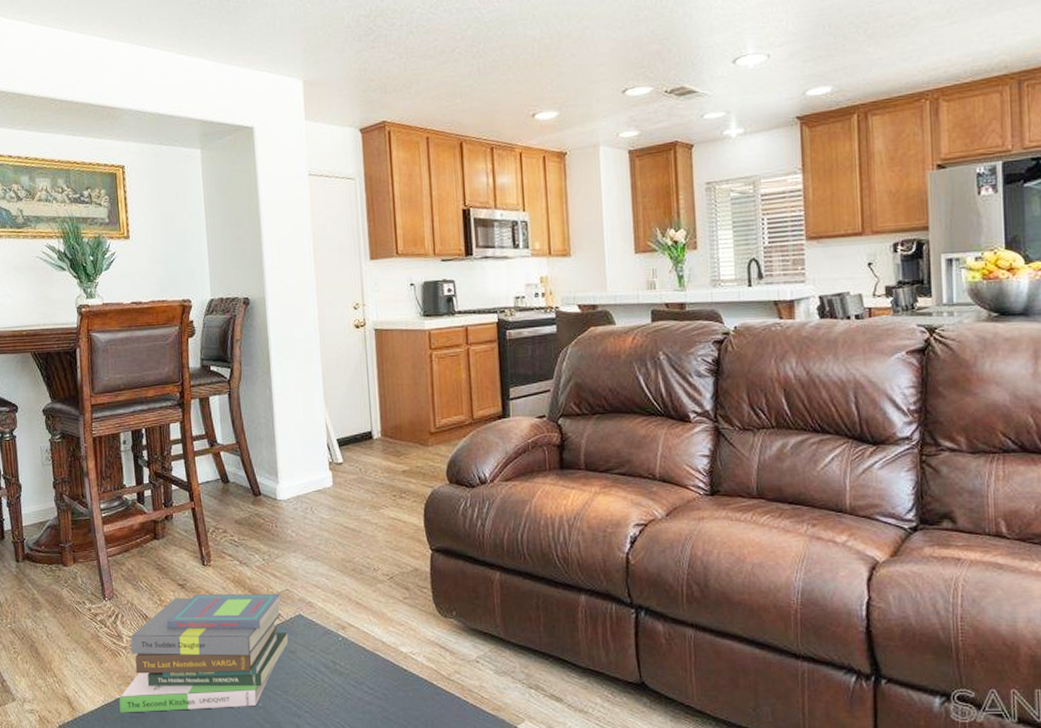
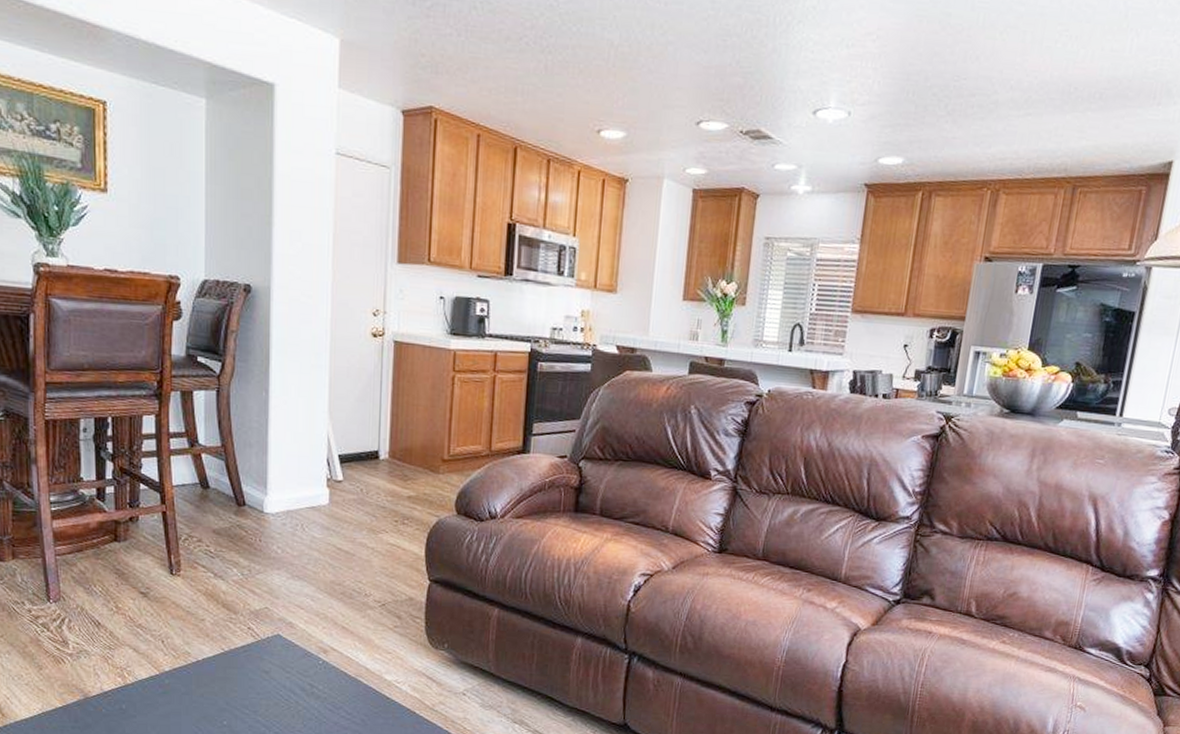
books: present [119,593,289,713] -> none [60,605,263,725]

